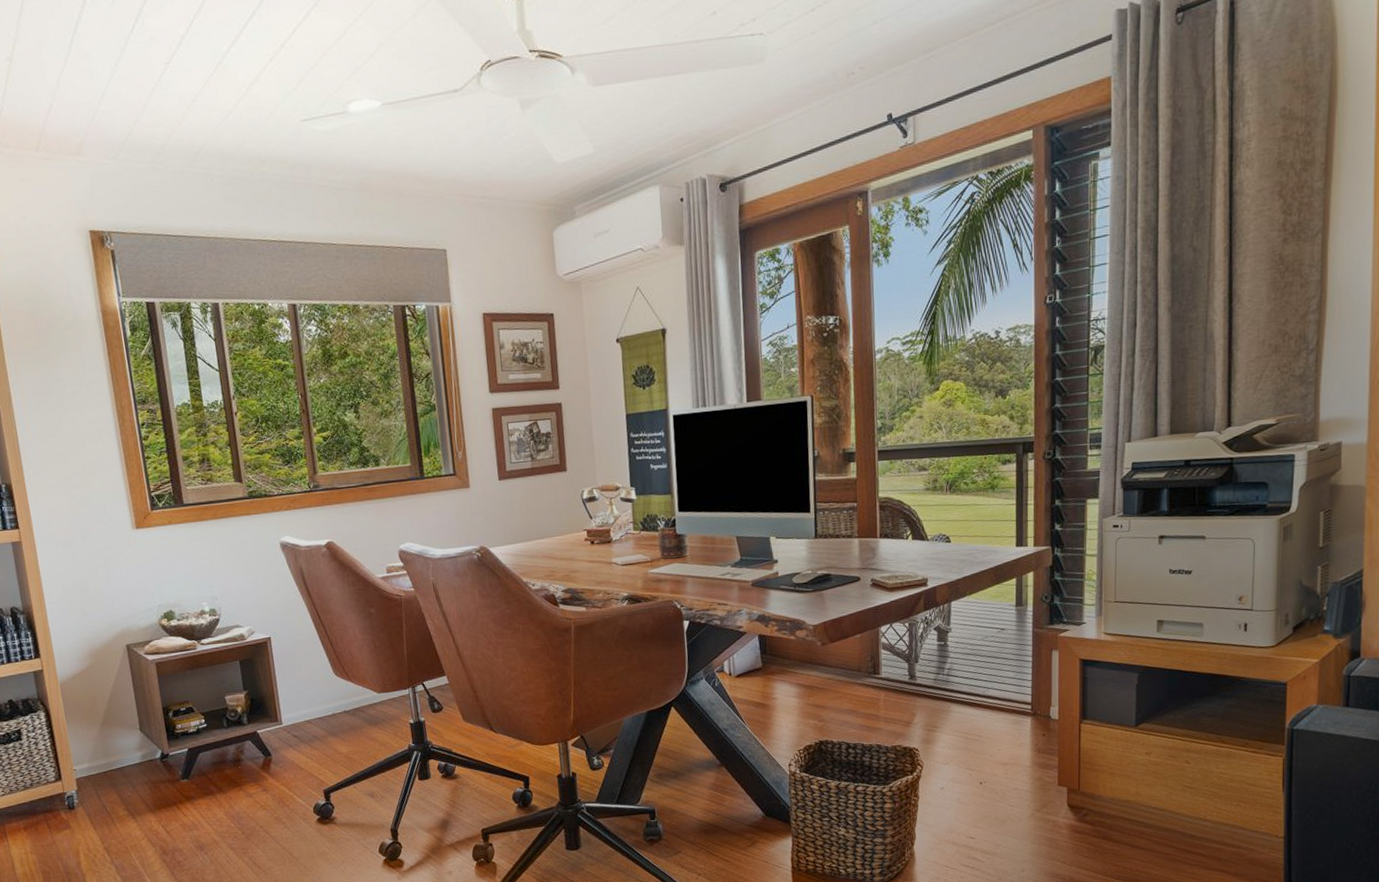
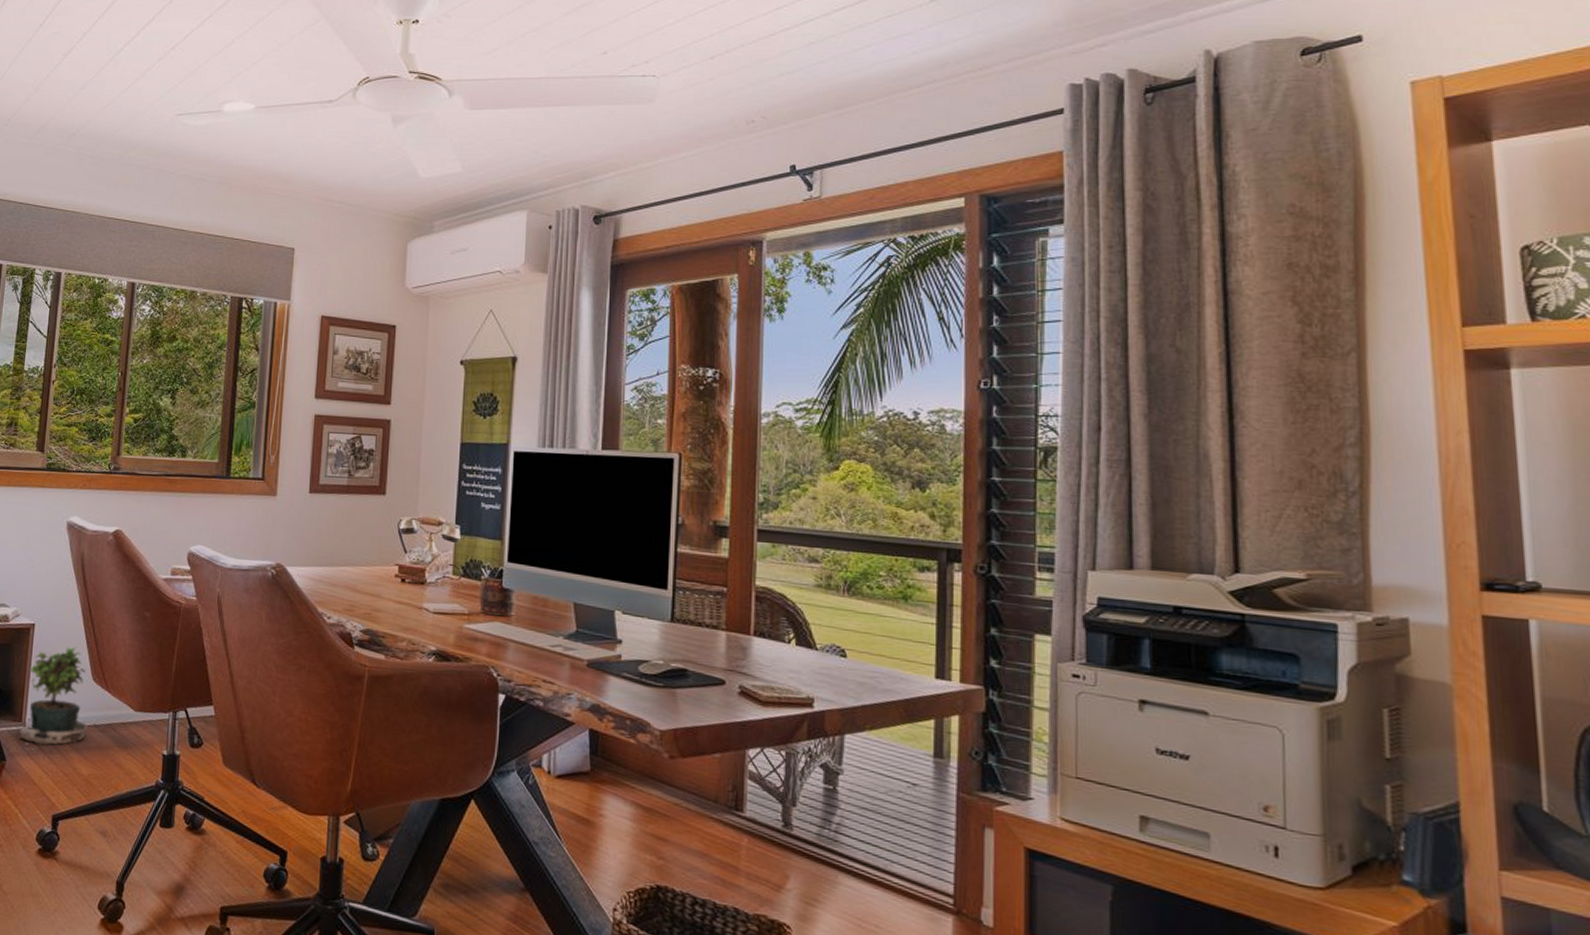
potted plant: none [274,649,339,744] -> present [18,646,87,750]

